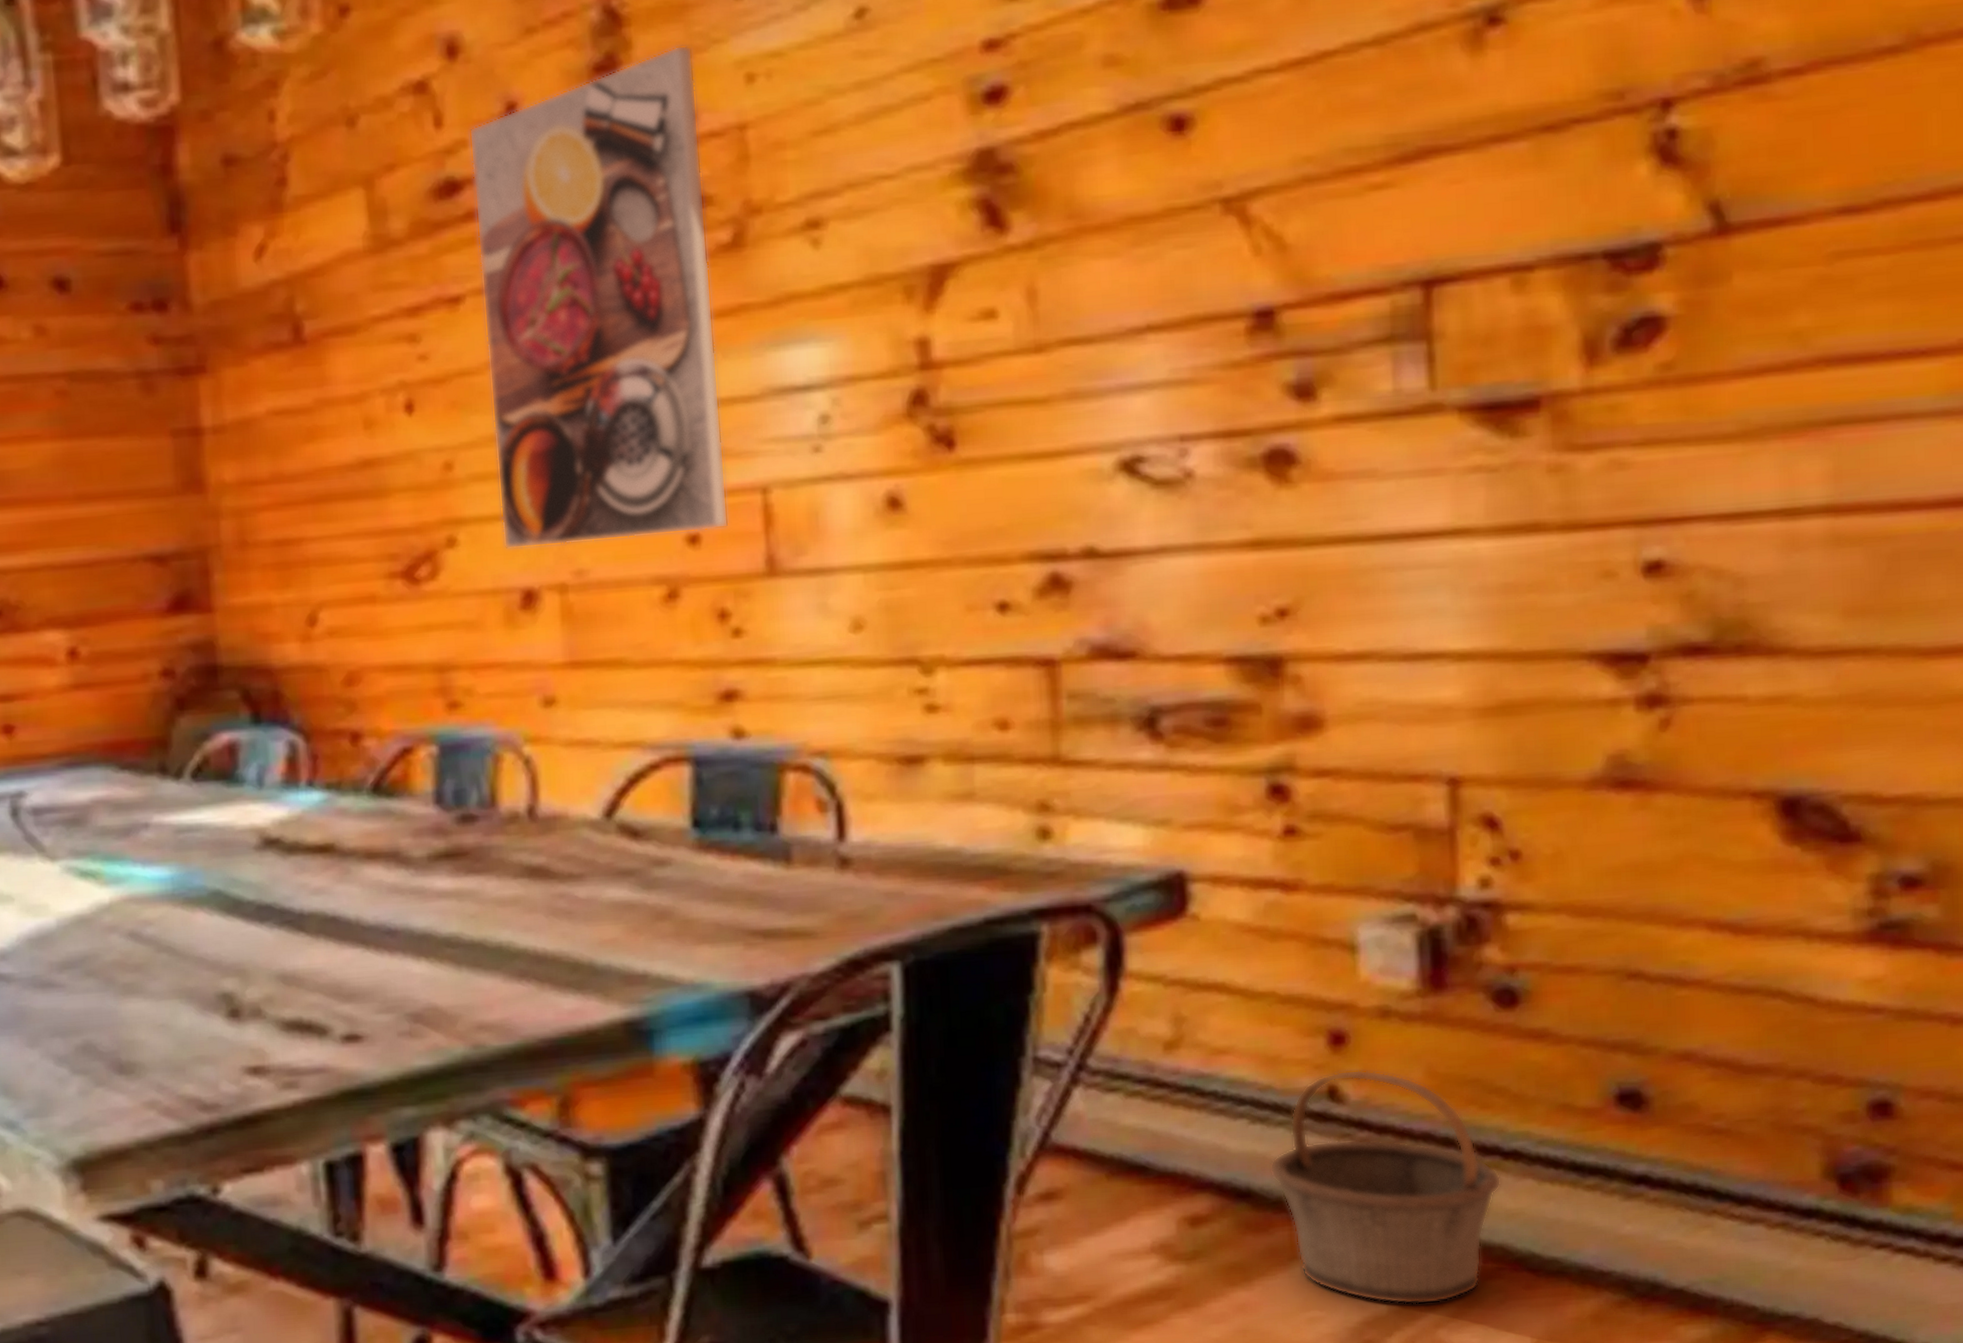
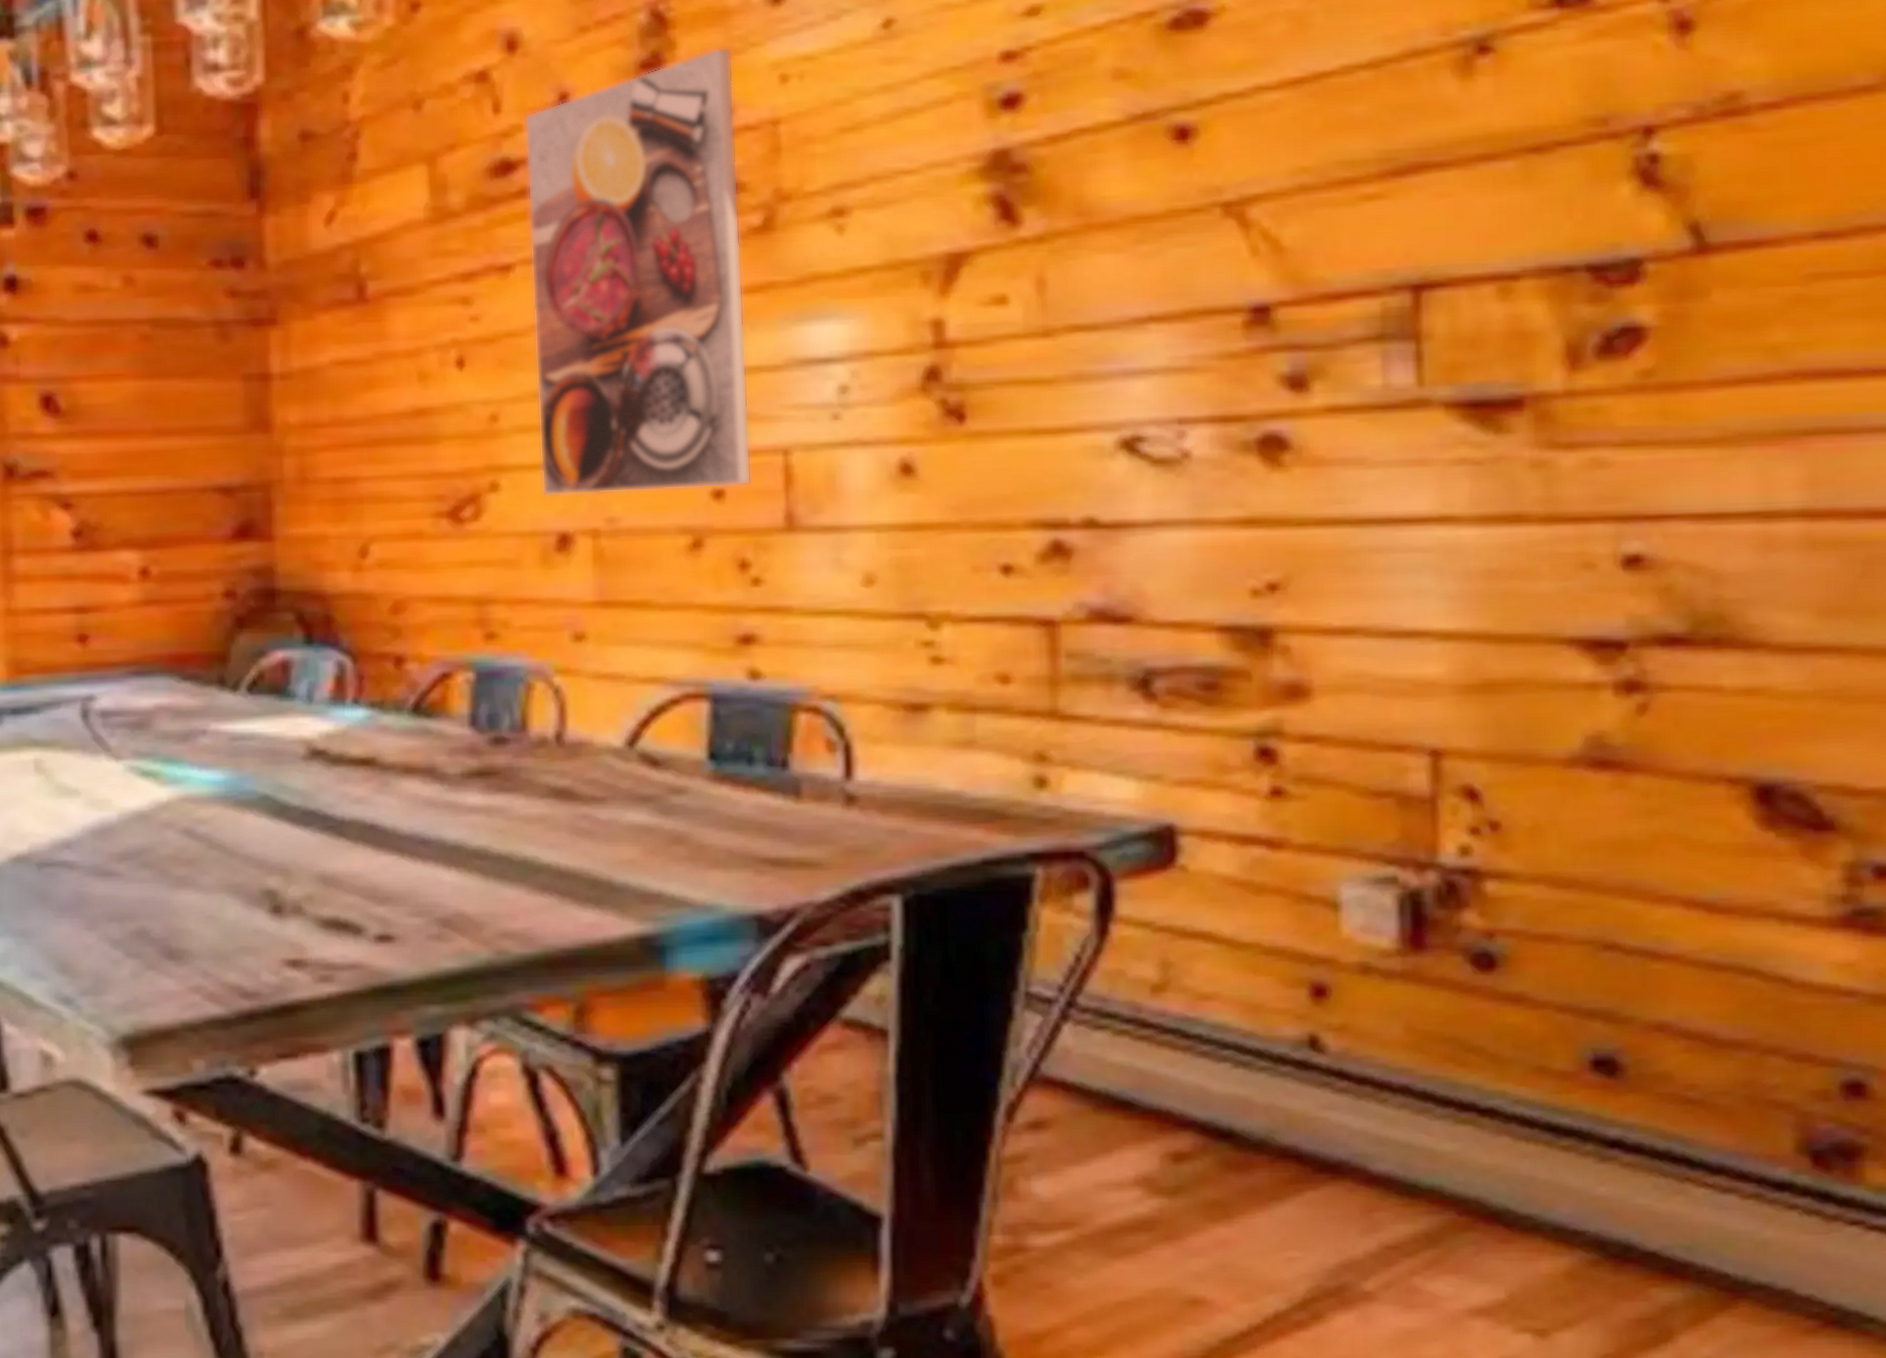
basket: present [1270,1069,1501,1305] -> none [1251,1021,1477,1252]

